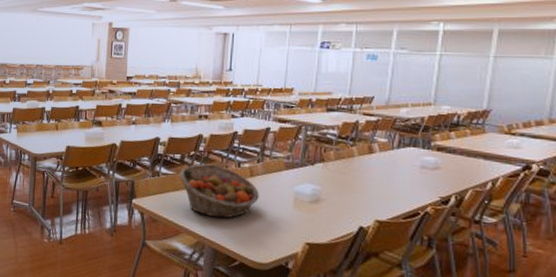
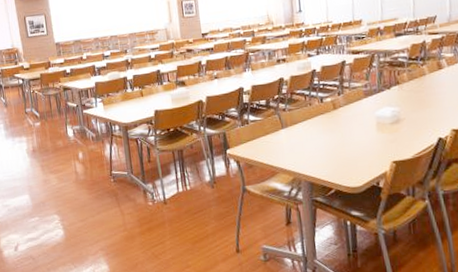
fruit basket: present [179,164,259,219] -> none [267,104,345,154]

